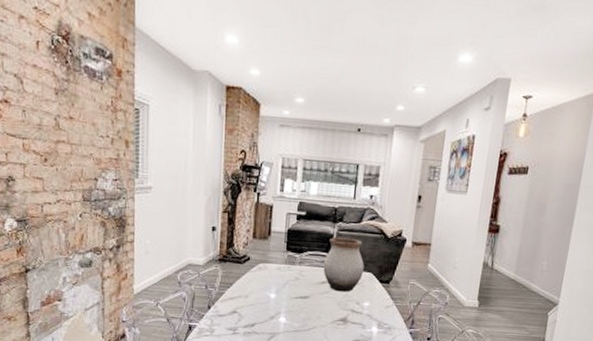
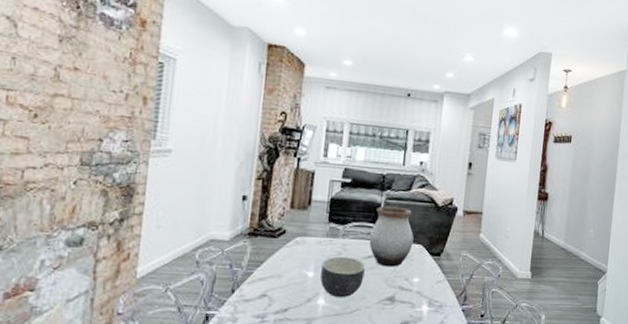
bowl: none [281,281,320,317] -> present [320,256,365,297]

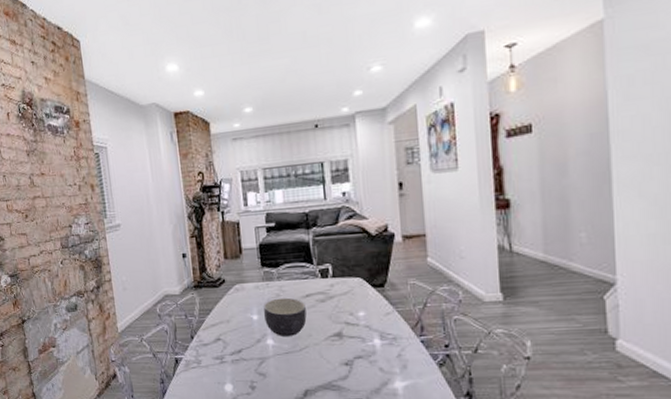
vase: present [369,205,414,267] -> none [304,242,351,304]

